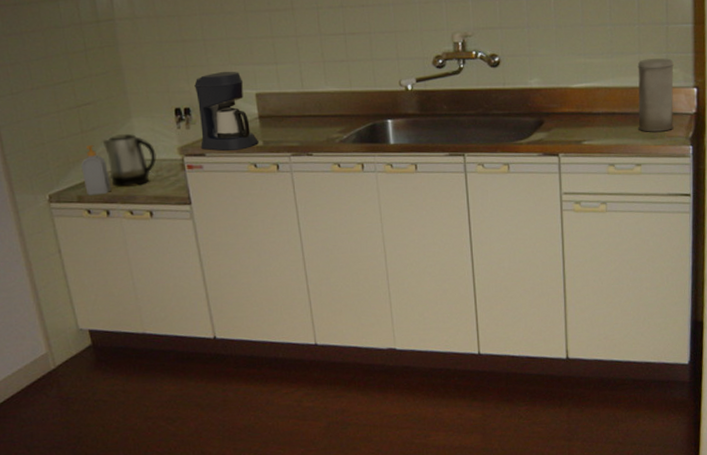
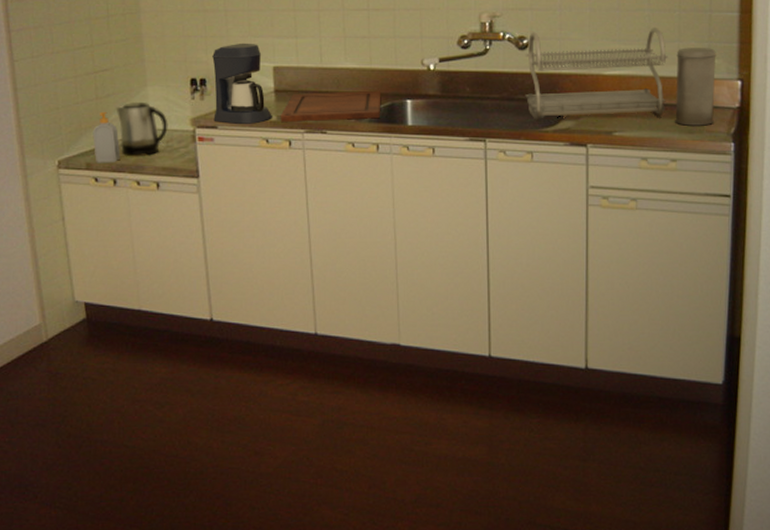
cutting board: none [266,112,364,148] -> present [280,90,381,123]
dish rack: none [497,41,630,135] -> present [525,28,668,122]

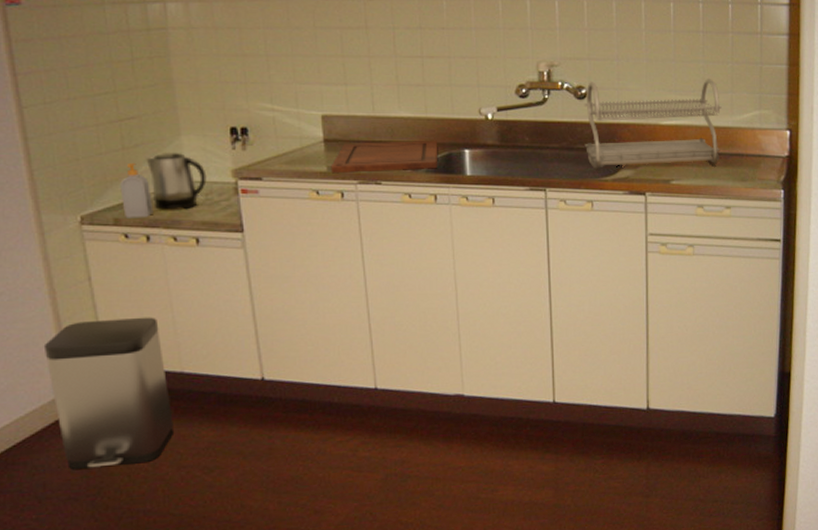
pedal bin: none [22,256,130,398] -> present [43,317,173,470]
coffee maker: present [212,43,272,125] -> none [254,89,322,176]
canister: present [675,47,716,126] -> none [729,98,767,174]

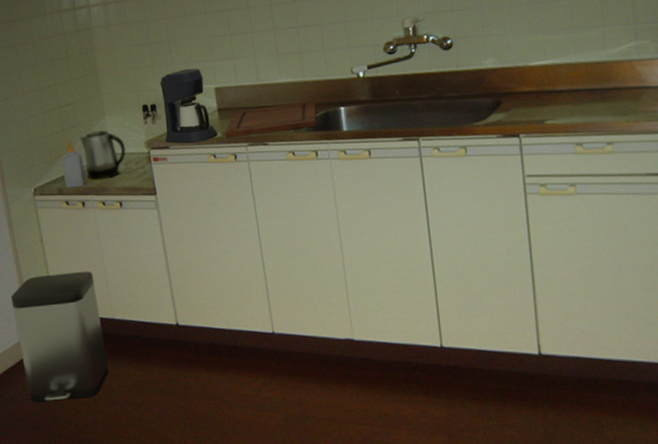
coffee maker: none [254,89,322,176] -> present [160,68,218,144]
dish rack: present [583,79,722,171] -> none [450,15,596,117]

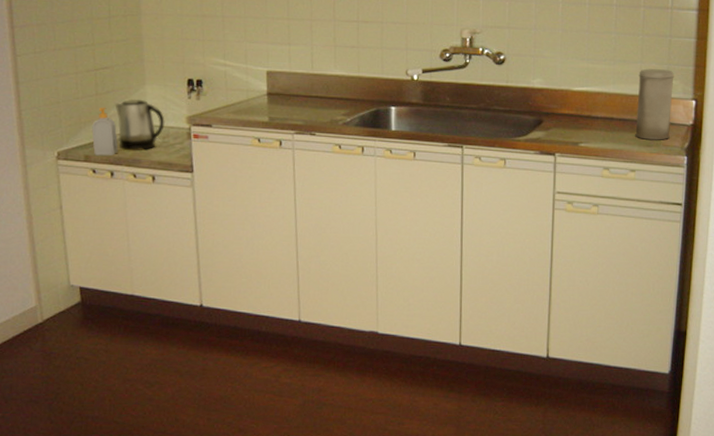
pedal bin: present [10,271,108,403] -> none [19,243,123,376]
coffee maker: present [160,68,218,144] -> none [208,47,265,125]
cutting board: present [224,101,317,139] -> none [271,96,368,125]
canister: none [602,29,648,108] -> present [635,68,674,140]

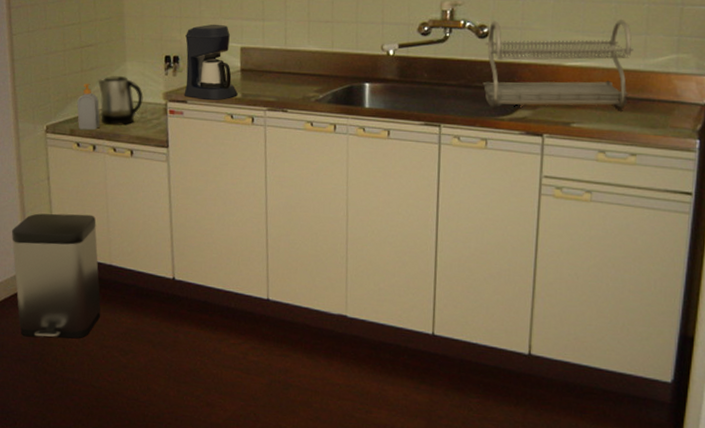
pedal bin: none [19,243,123,376] -> present [11,213,101,339]
coffee maker: none [208,47,265,125] -> present [184,24,238,101]
dish rack: none [500,49,631,131] -> present [482,20,634,110]
canister: present [635,68,674,140] -> none [637,41,686,121]

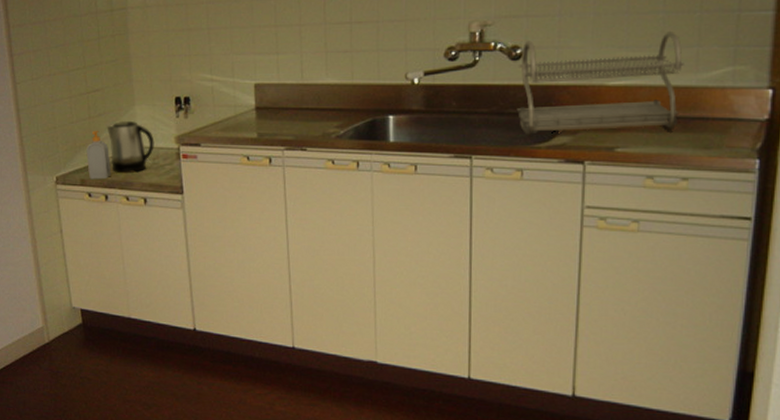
pedal bin: present [11,213,101,339] -> none [26,266,121,394]
coffee maker: present [184,24,238,101] -> none [196,60,253,143]

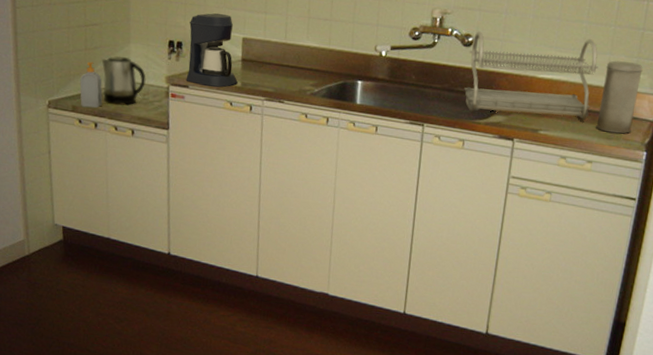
coffee maker: none [196,60,253,143] -> present [186,13,238,88]
canister: none [689,53,744,141] -> present [596,60,643,134]

